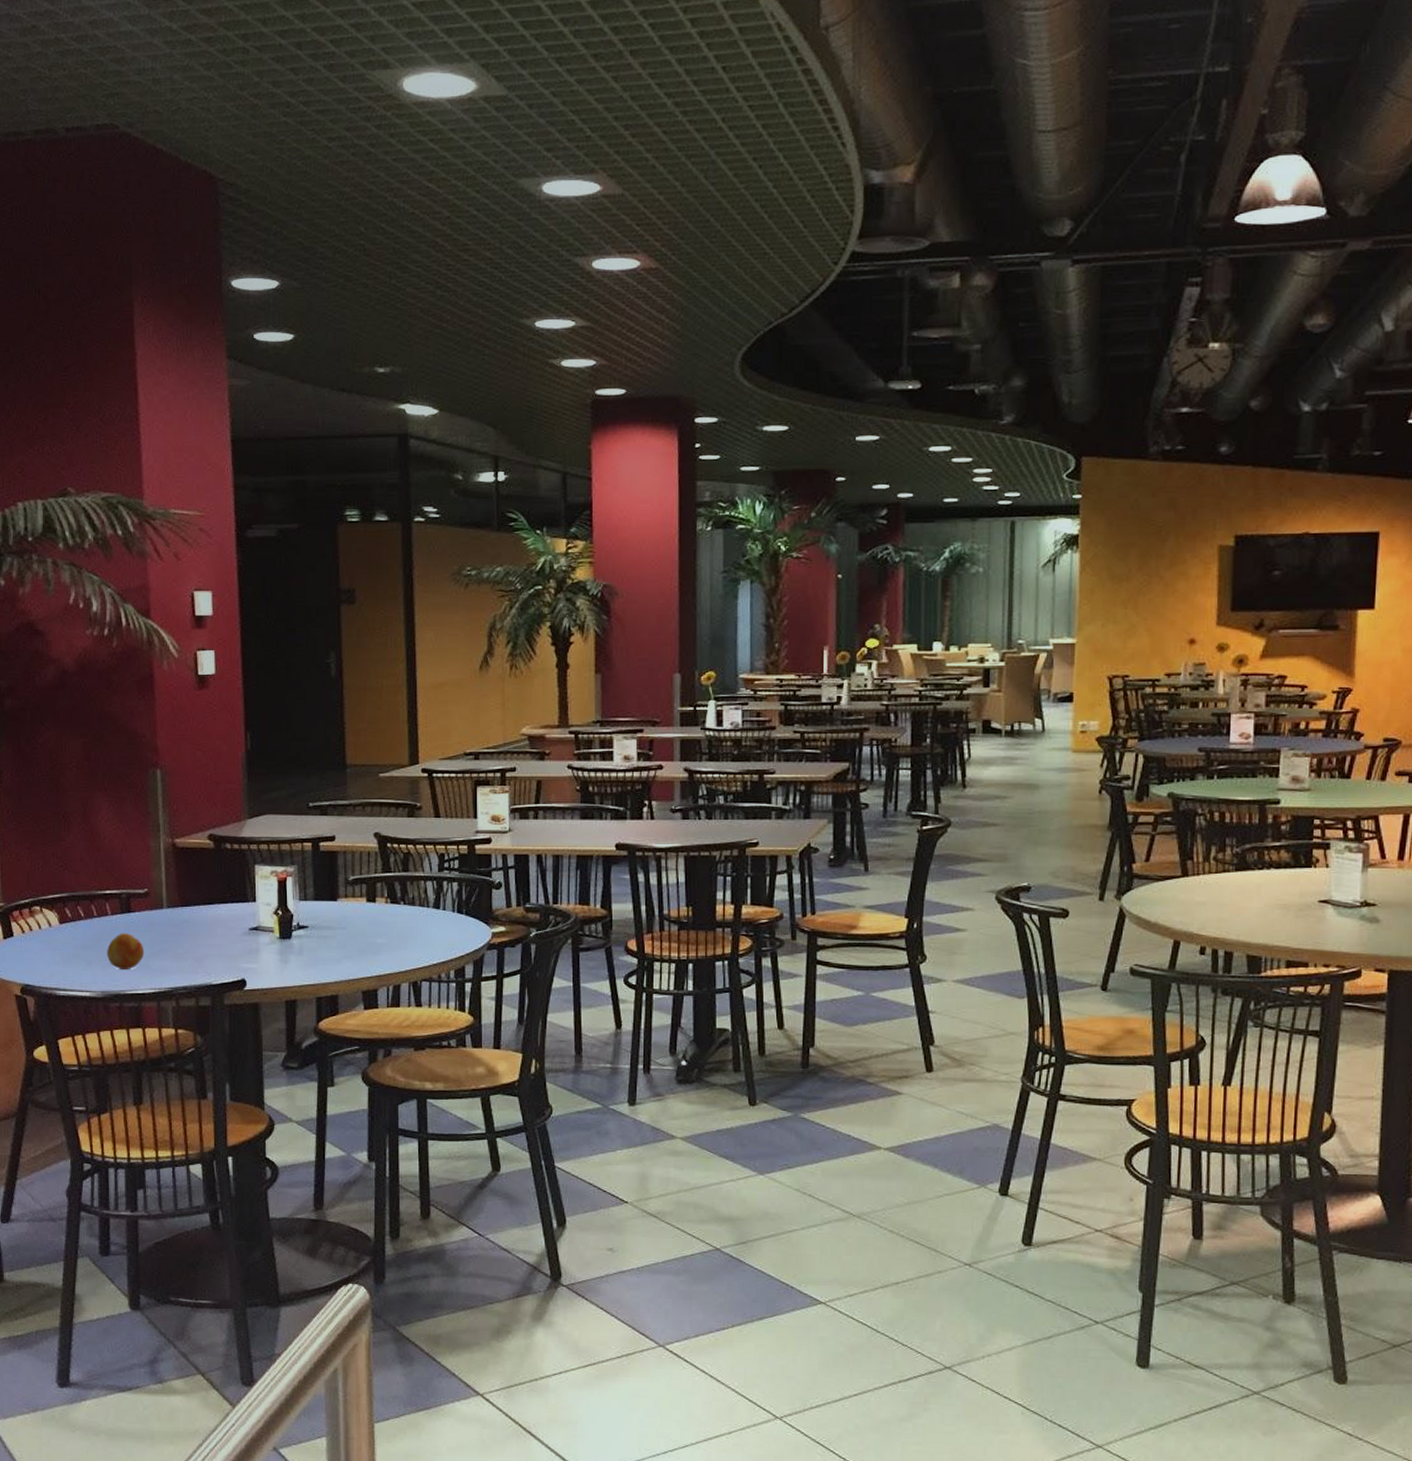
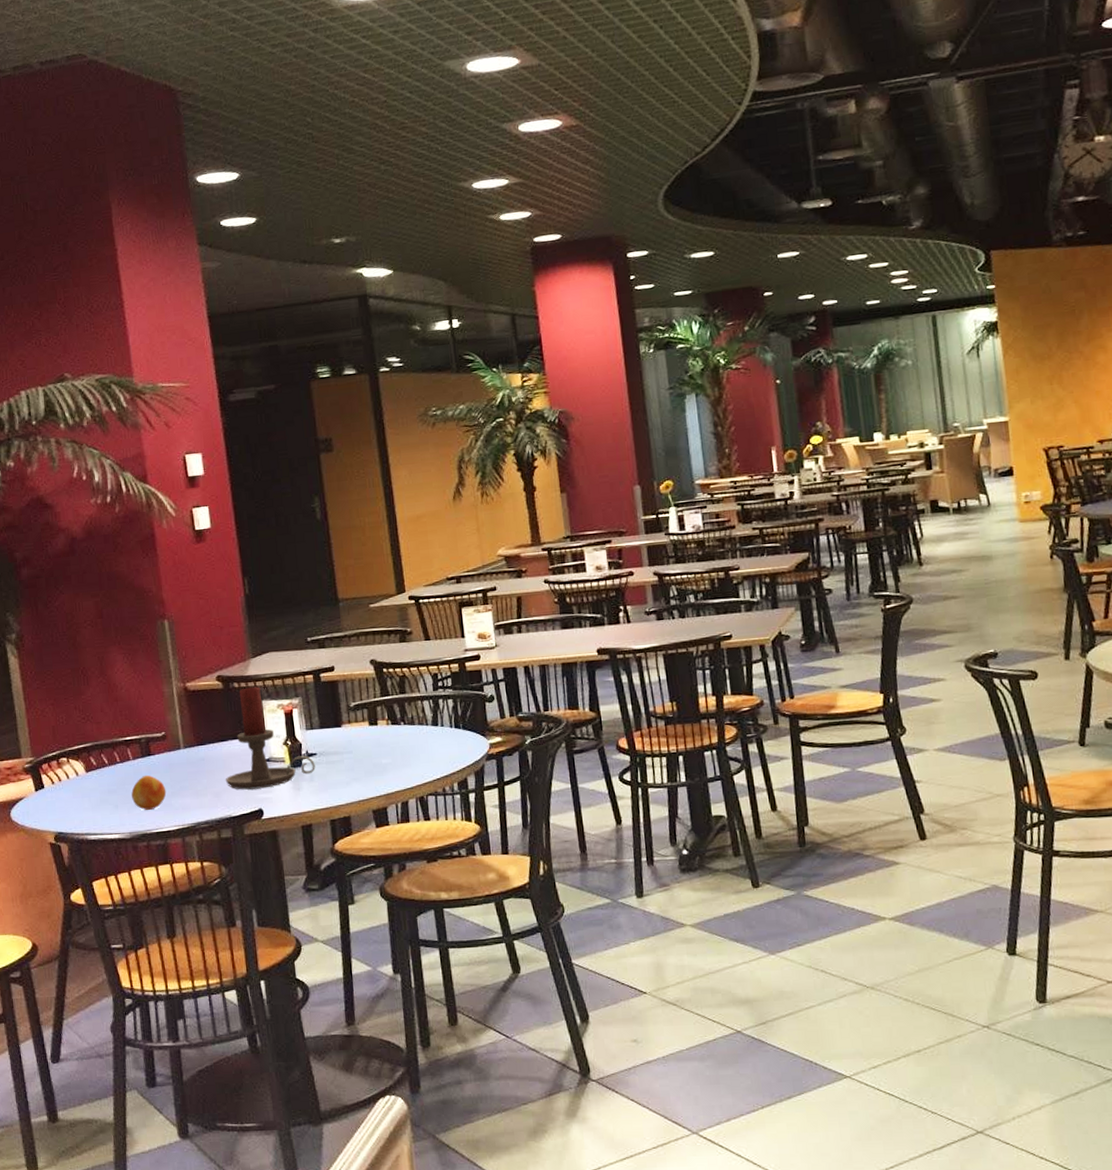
candle holder: none [208,848,306,958] -> present [225,686,315,790]

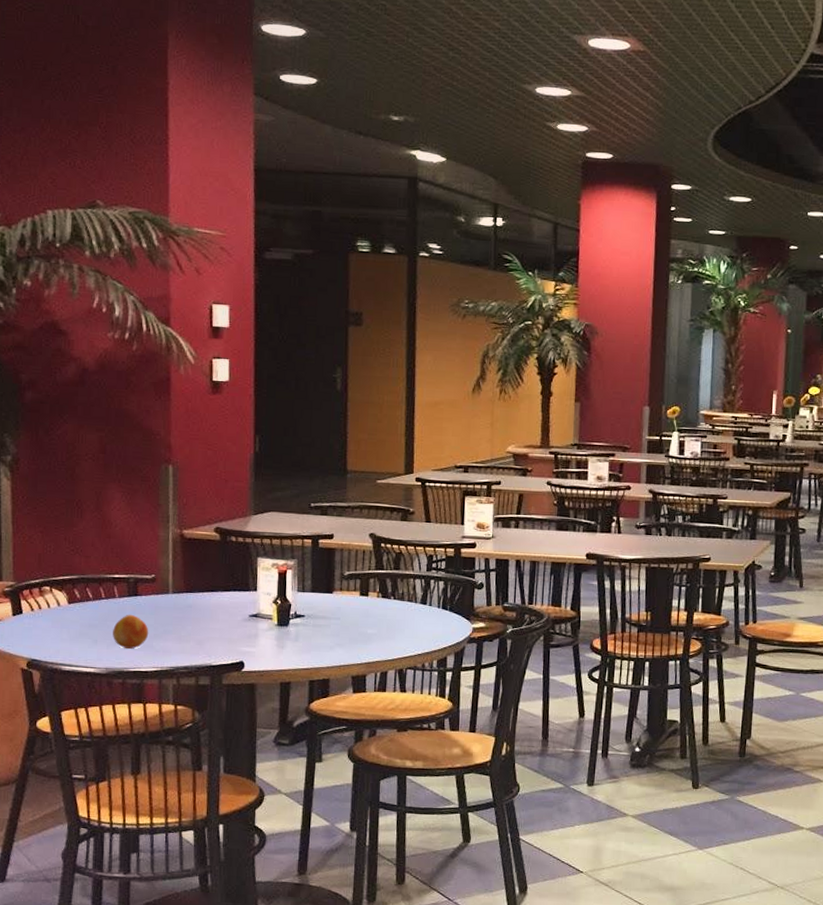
candle holder: present [225,686,315,790] -> none [210,541,302,642]

